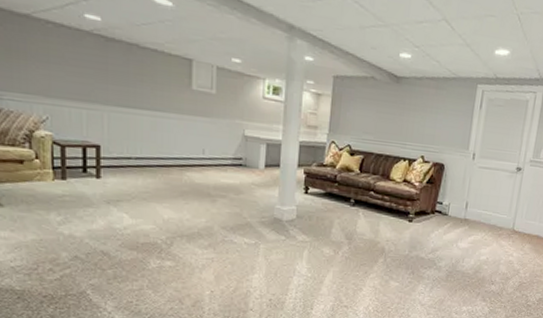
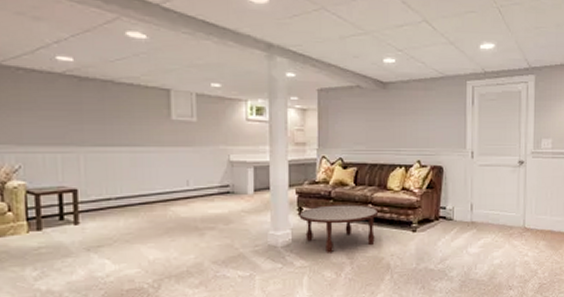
coffee table: none [305,187,380,232] -> present [299,204,379,253]

